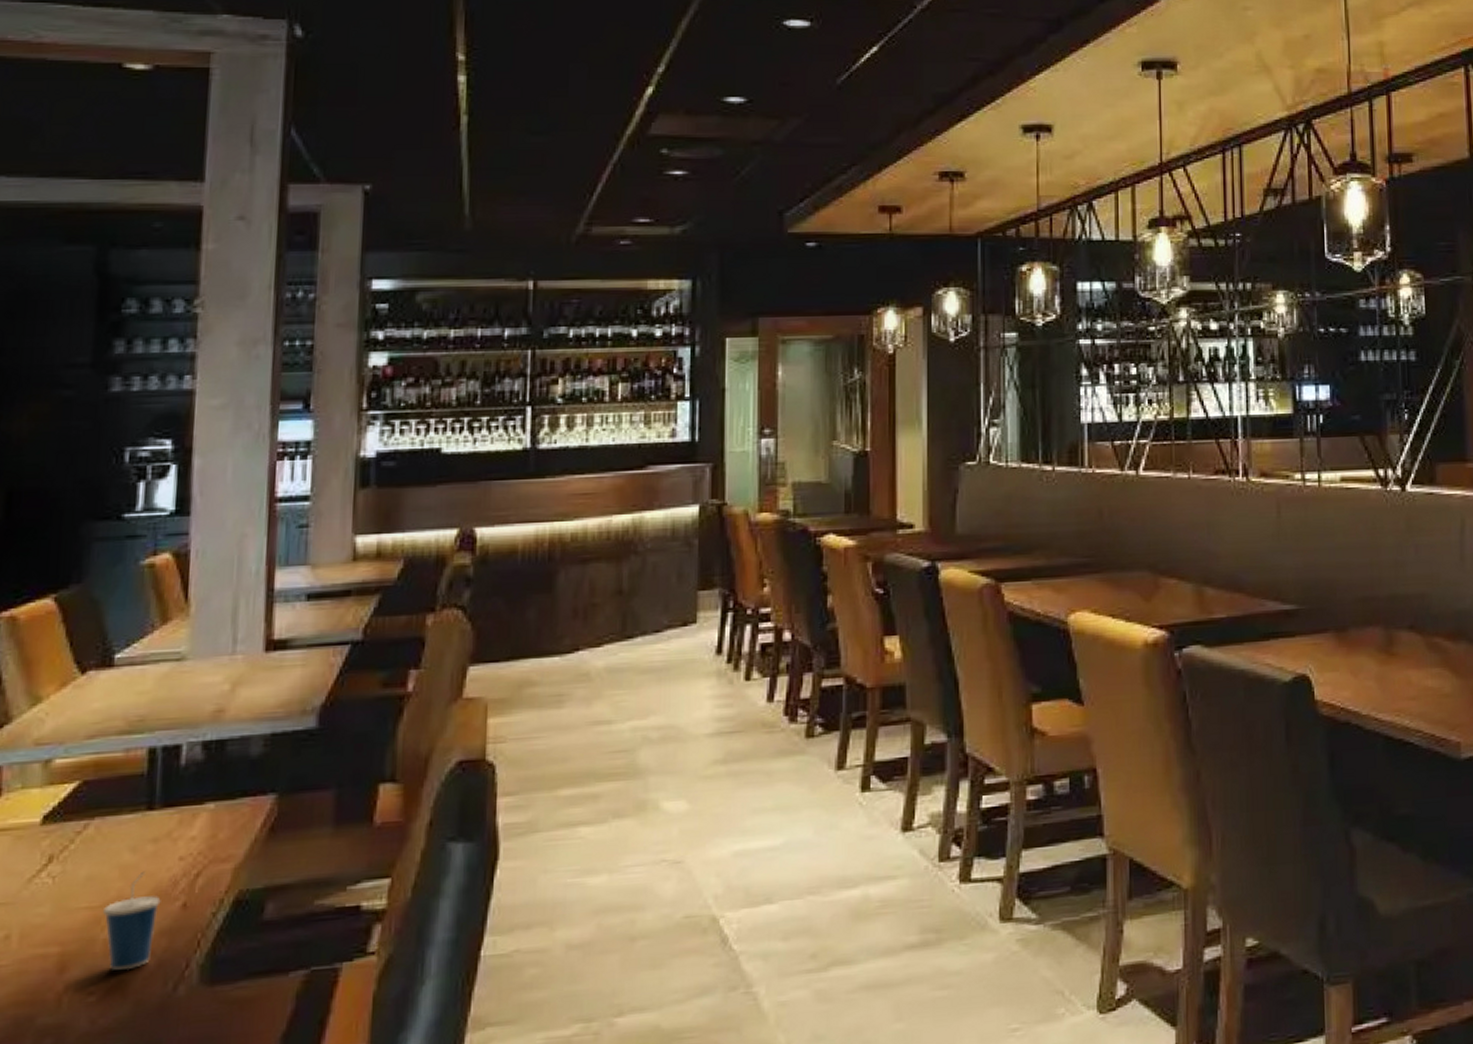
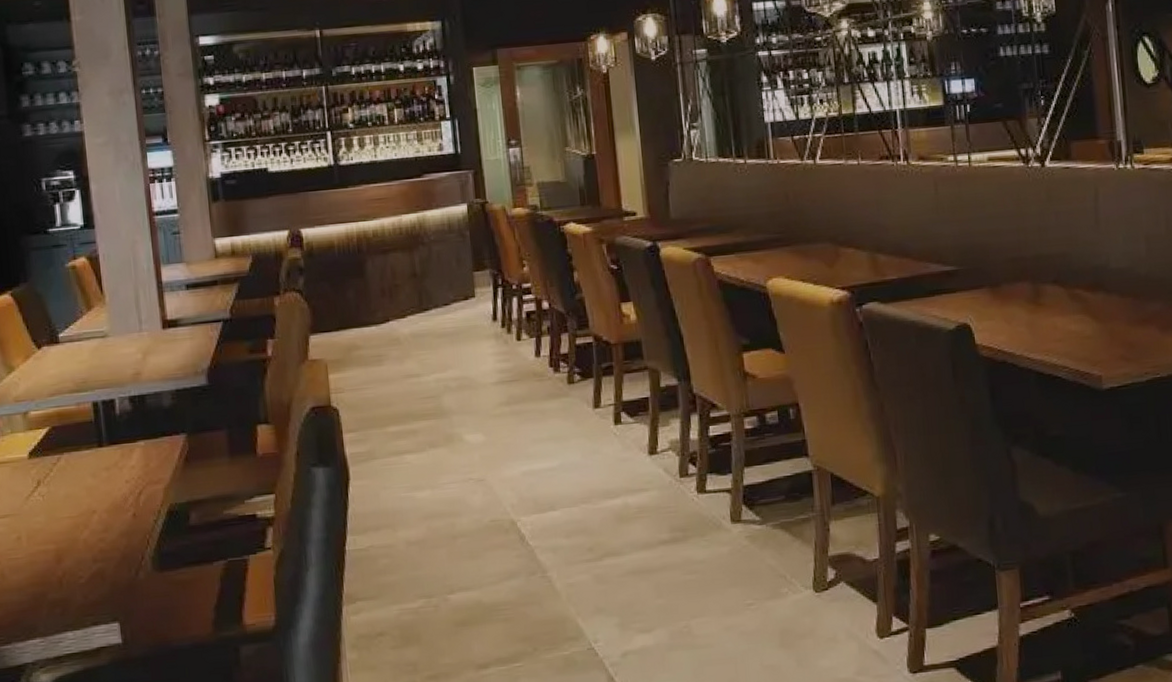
cup: present [103,871,161,970] -> none [80,491,118,561]

